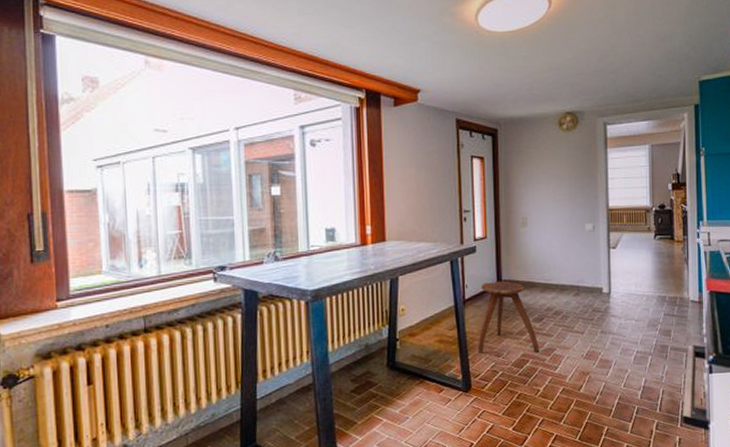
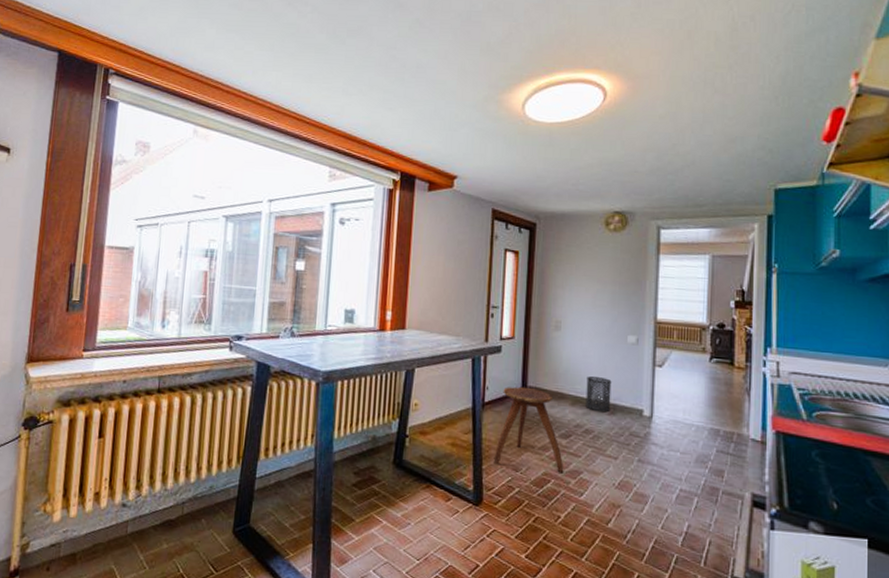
trash can: none [553,264,575,295] -> present [585,376,612,413]

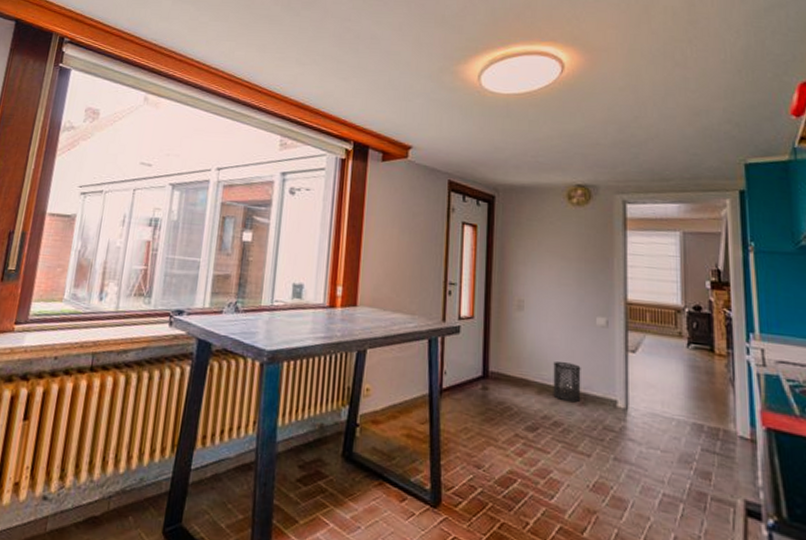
stool: present [493,386,564,473] -> none [453,371,532,472]

